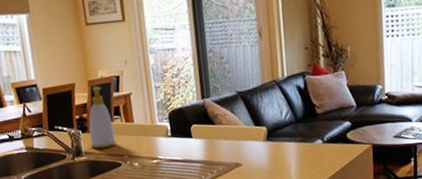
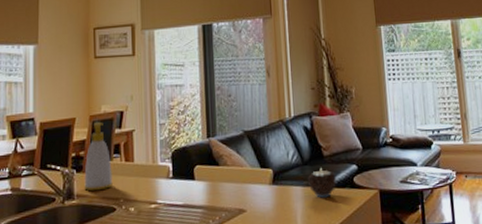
candle: none [300,125,330,153] -> present [307,168,337,198]

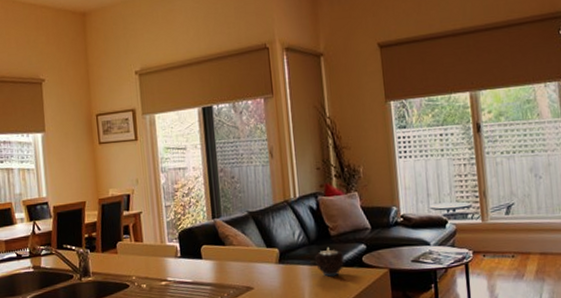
soap bottle: present [84,121,113,192] -> none [97,204,125,269]

